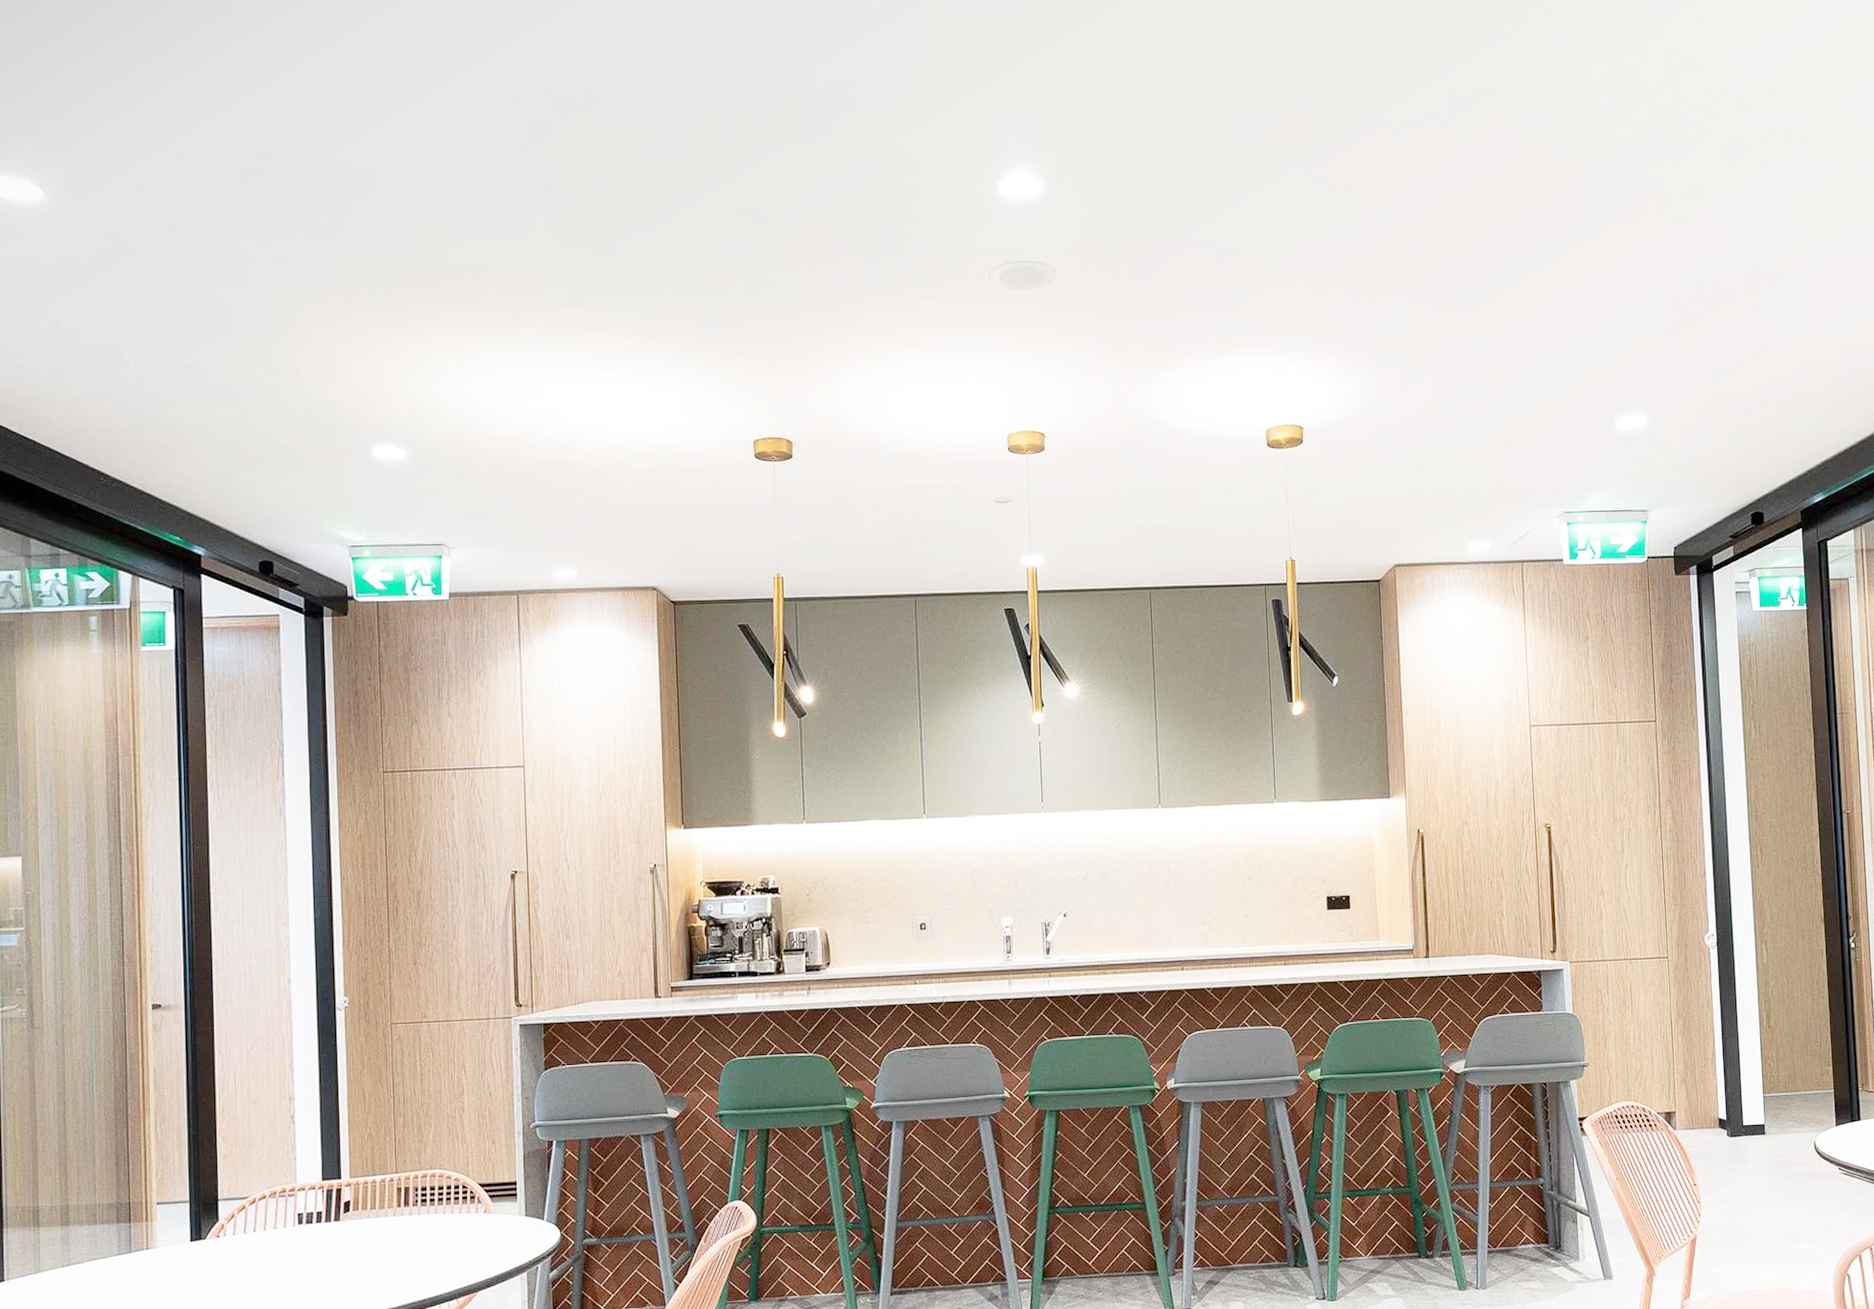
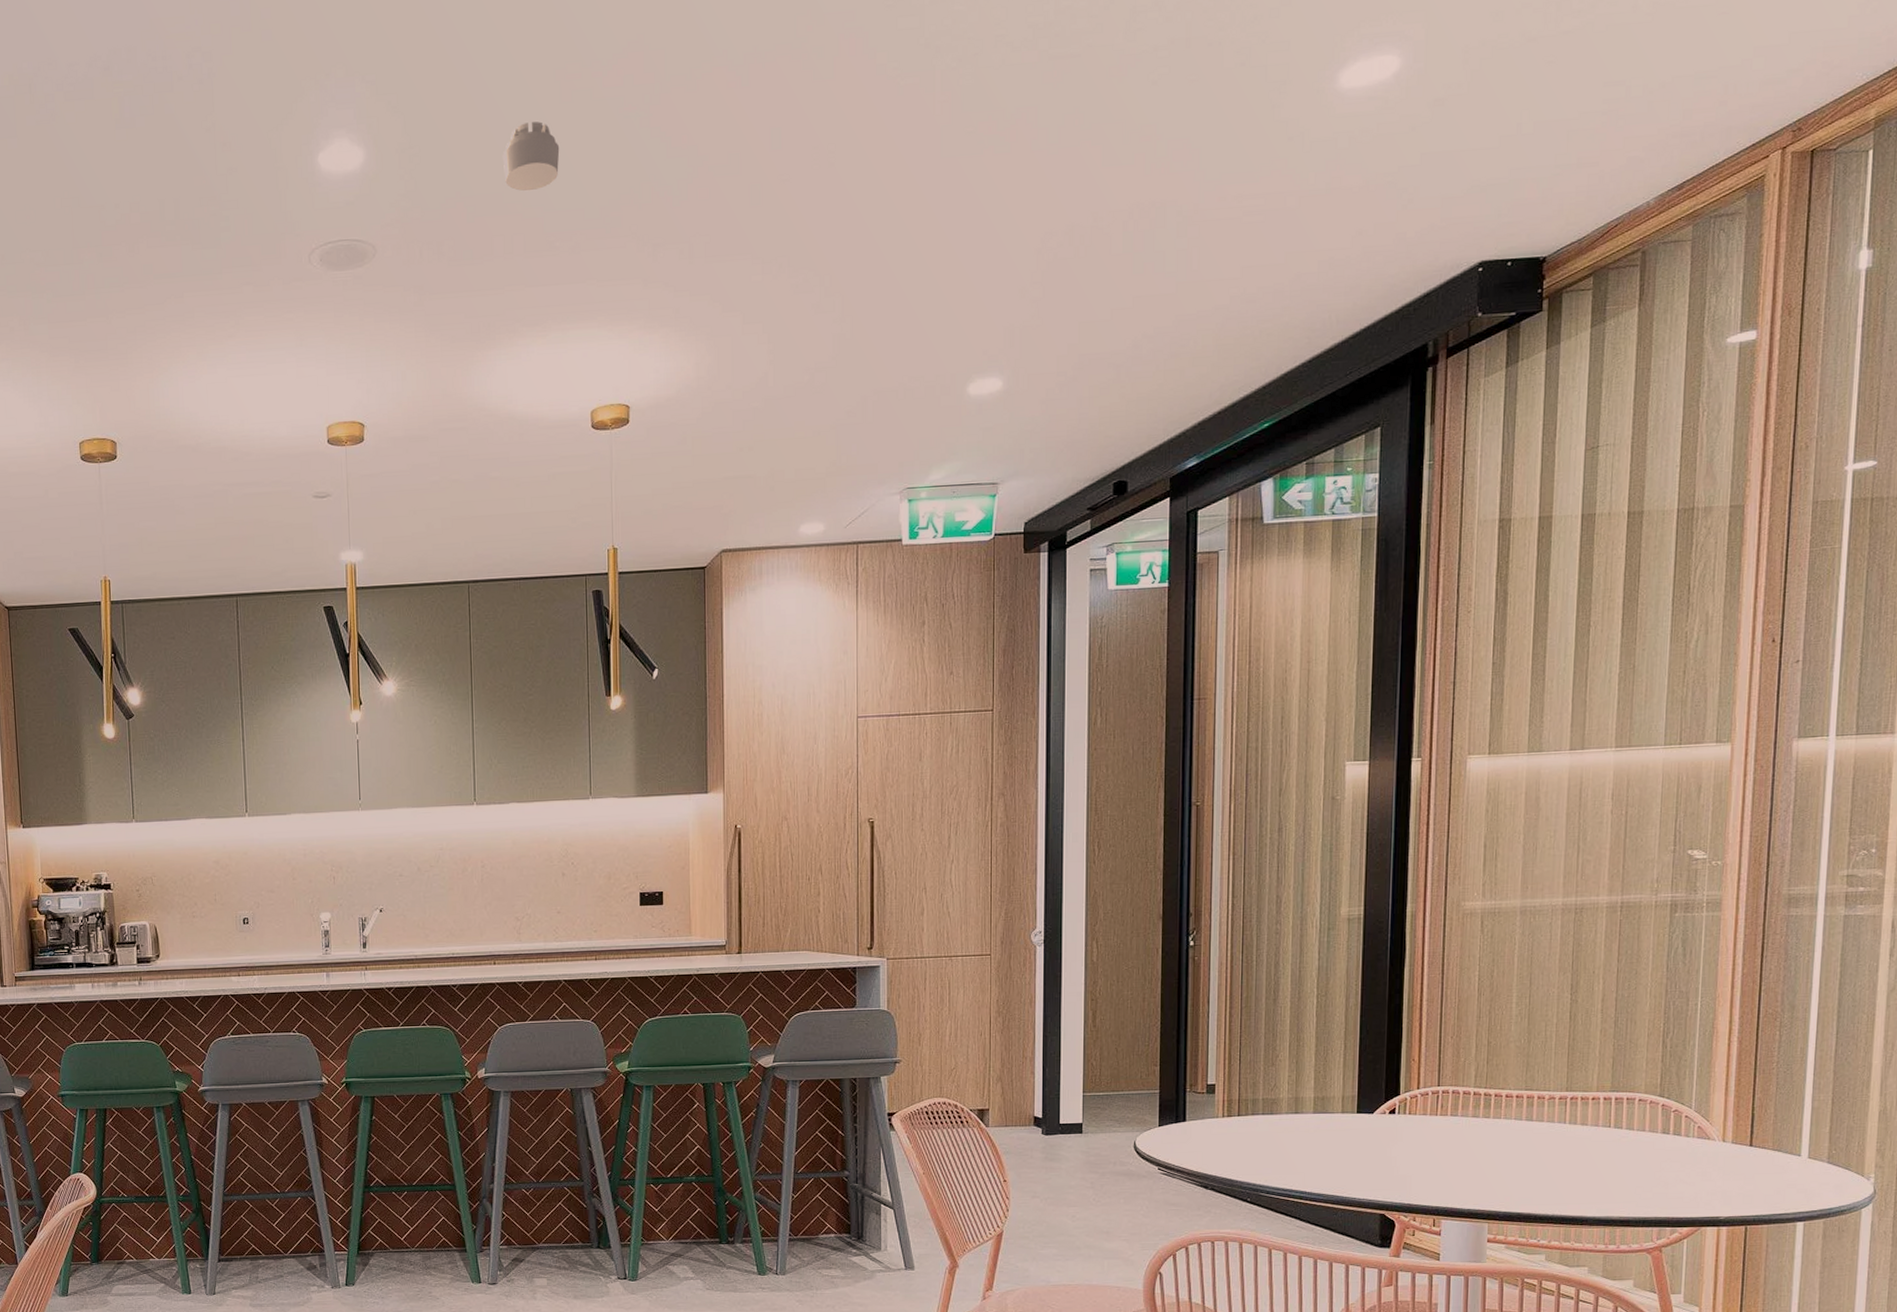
smoke detector: none [1176,165,1231,227] -> present [502,121,560,192]

